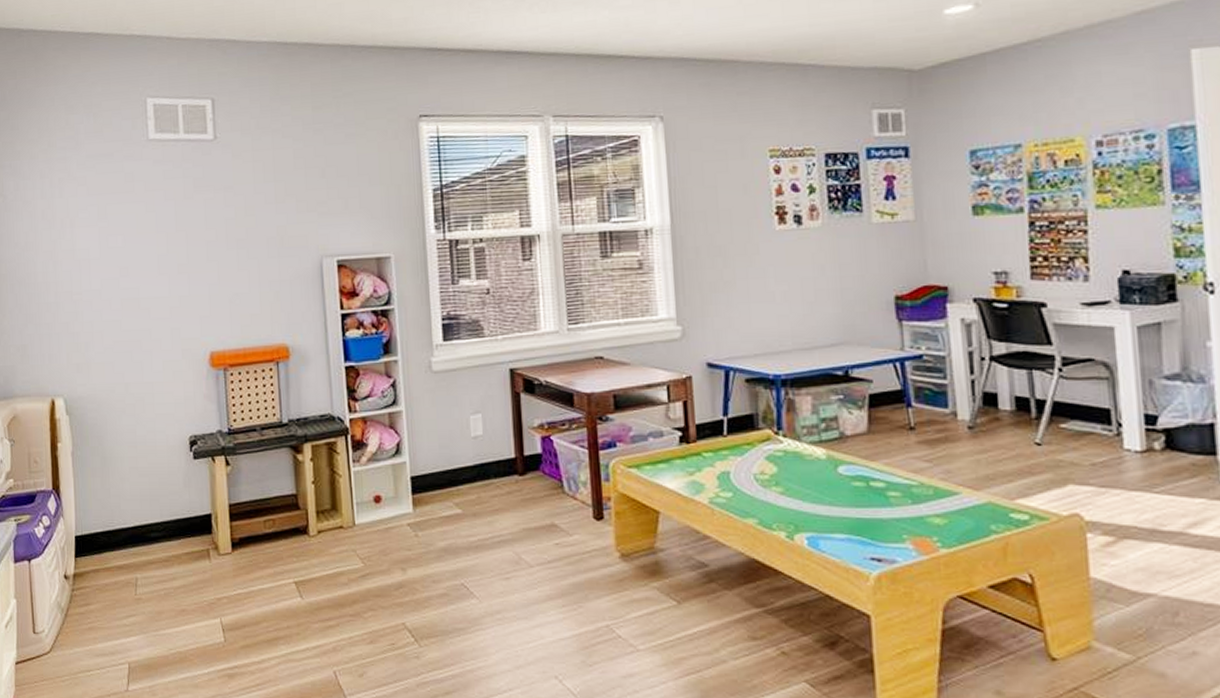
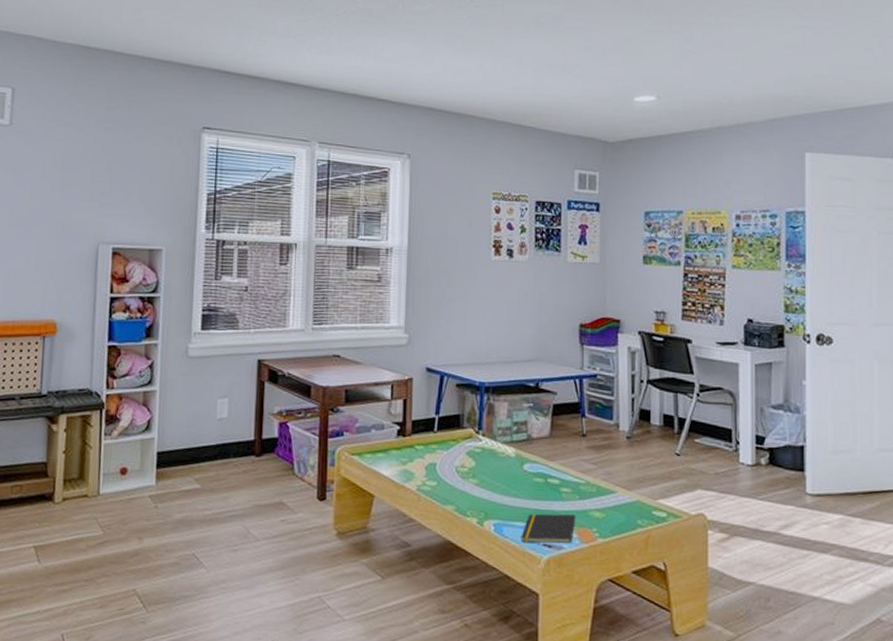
notepad: none [842,522,911,557] -> present [521,513,576,544]

